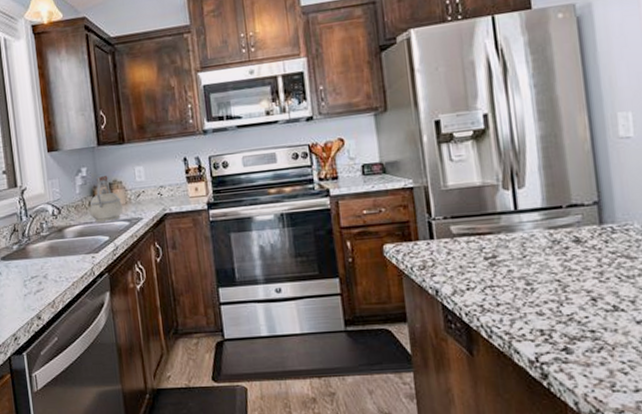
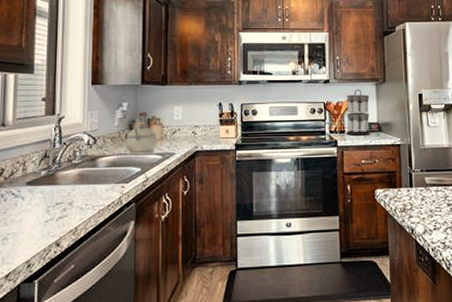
spice rack: none [337,123,371,182] -> present [347,89,370,136]

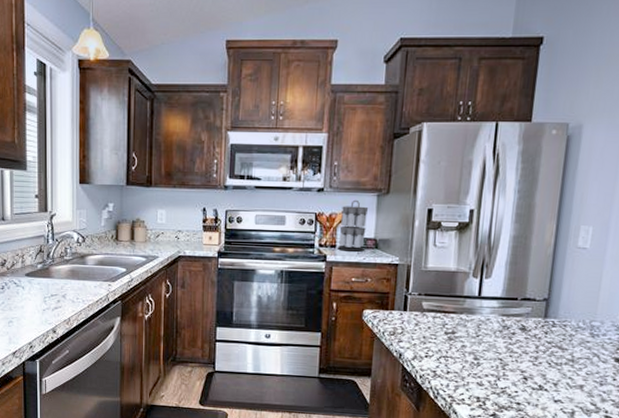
kettle: present [126,112,159,155] -> none [112,214,143,256]

